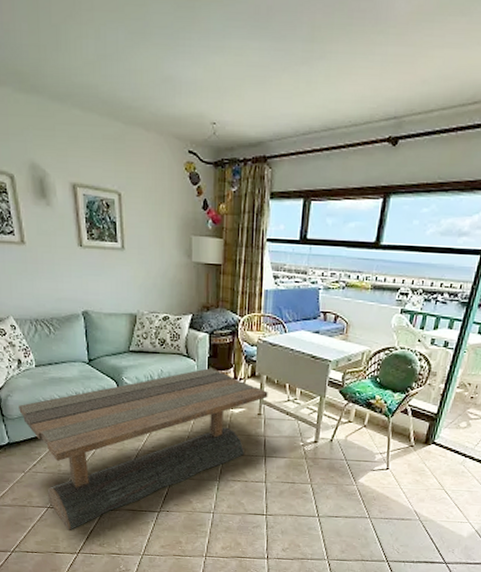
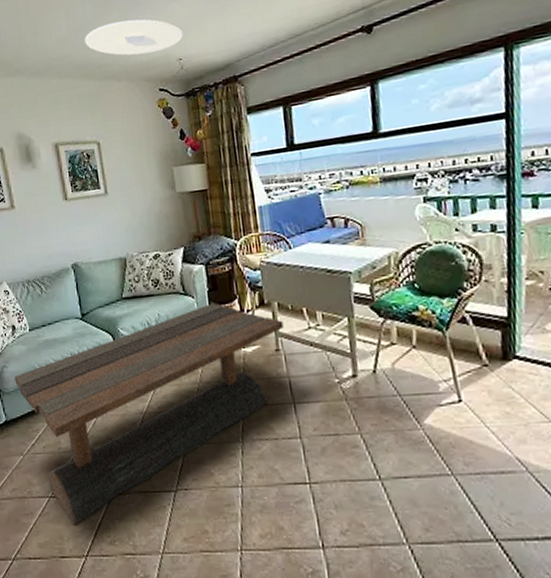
ceiling light: none [114,59,221,109] -> present [84,19,183,56]

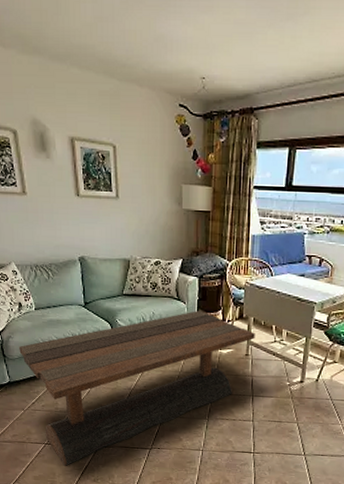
ceiling light: present [84,19,183,56] -> none [110,20,210,65]

